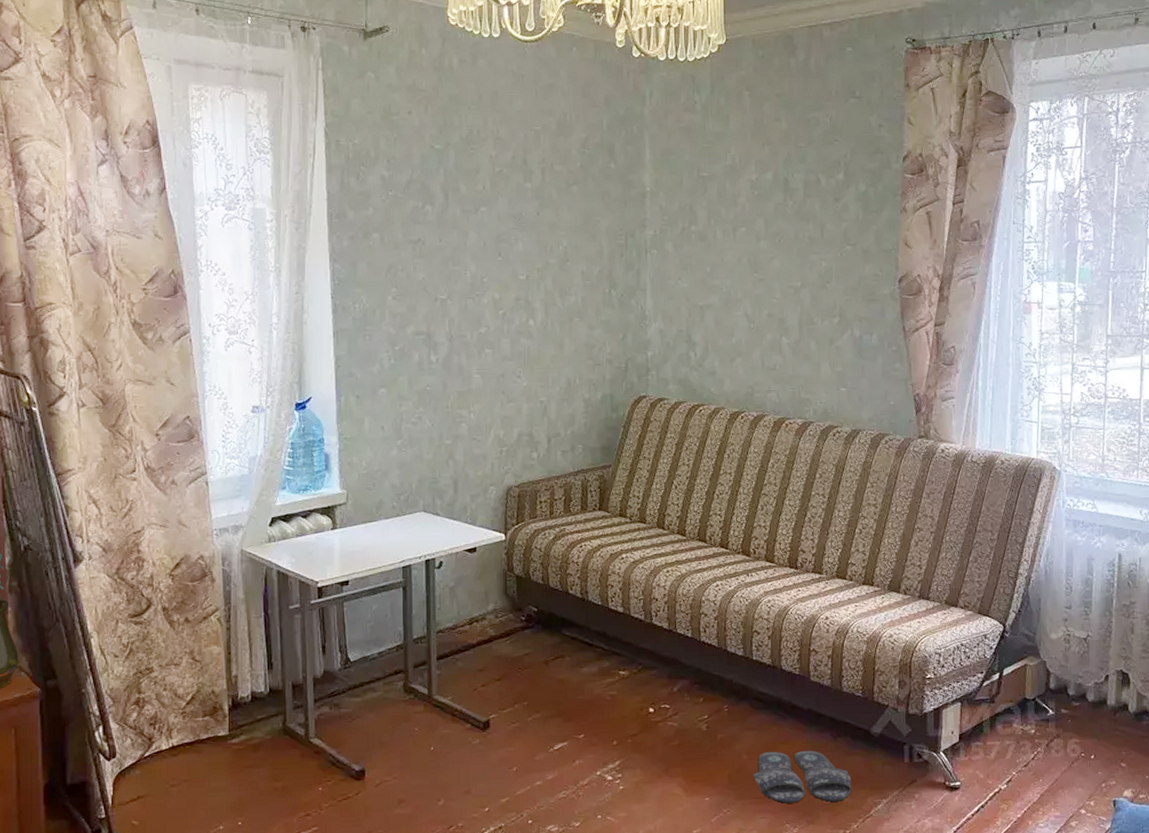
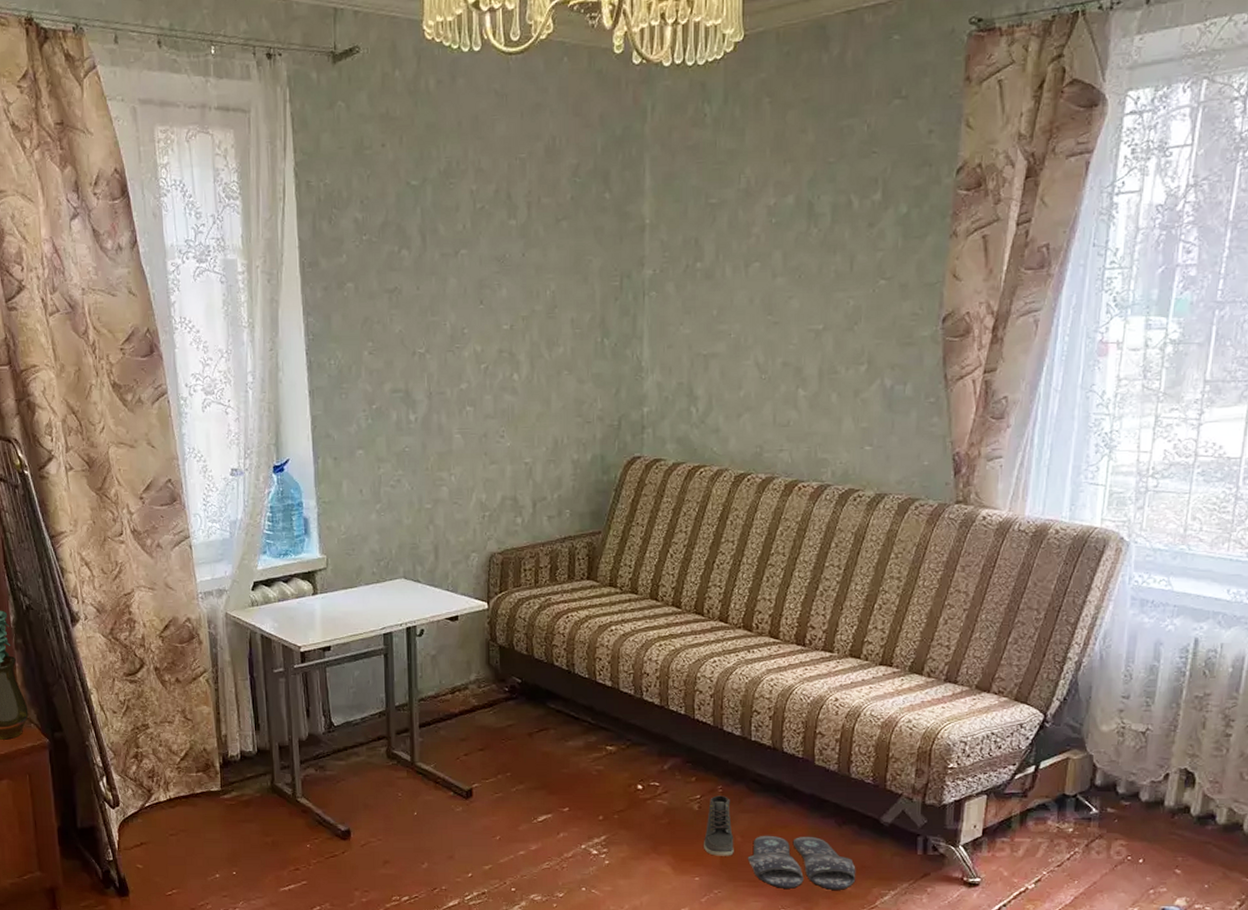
sneaker: none [712,715,741,775] -> present [704,795,734,856]

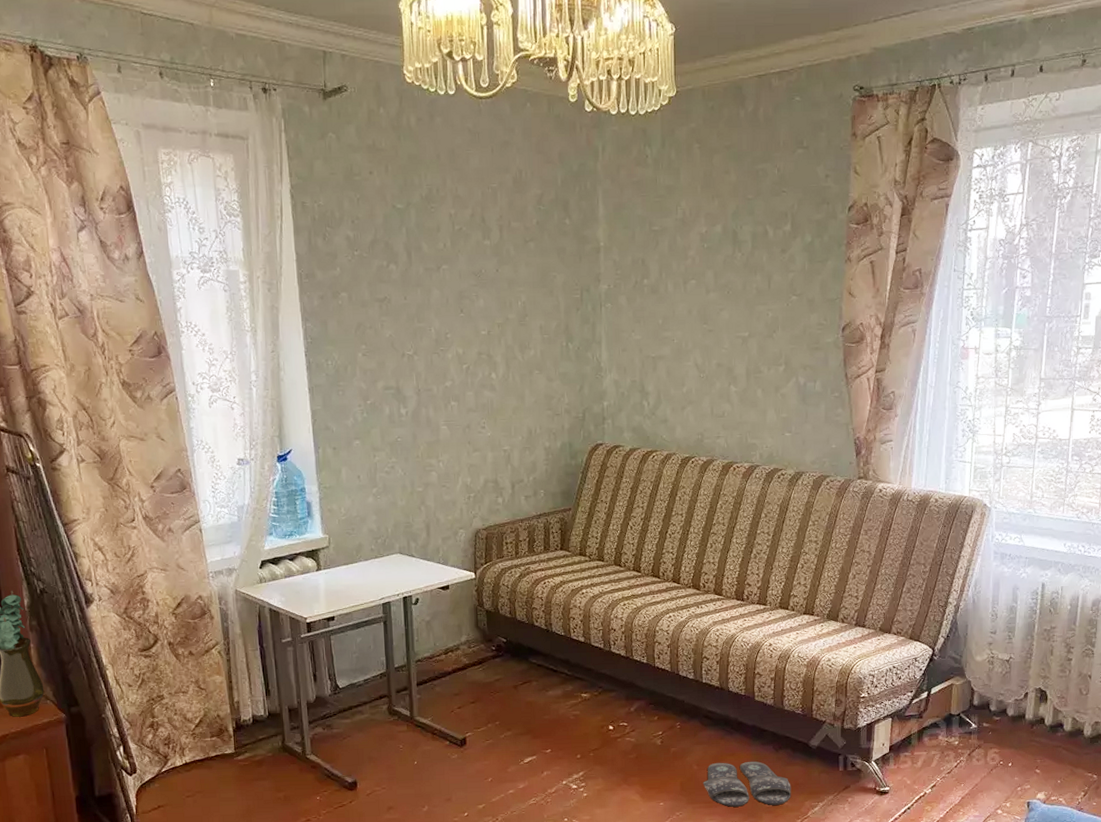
sneaker: present [704,795,734,856] -> none [666,731,692,783]

